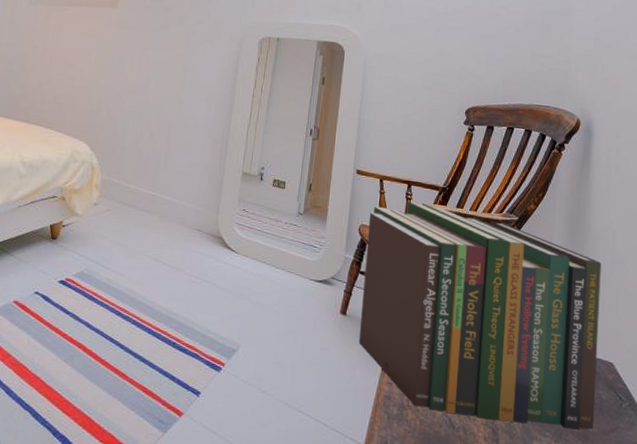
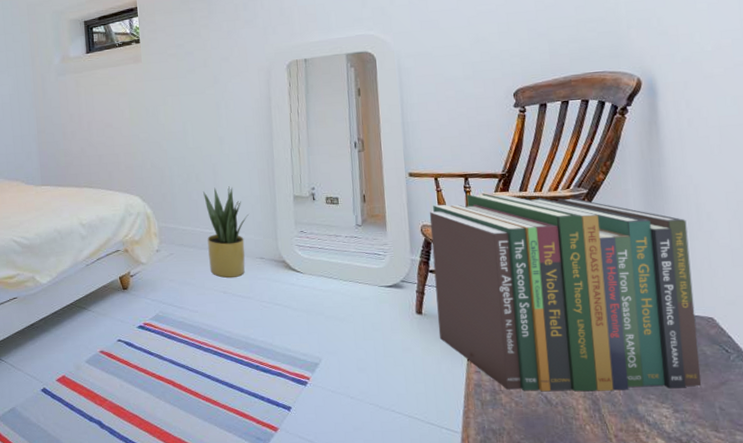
planter: none [145,149,195,246] -> present [203,186,249,278]

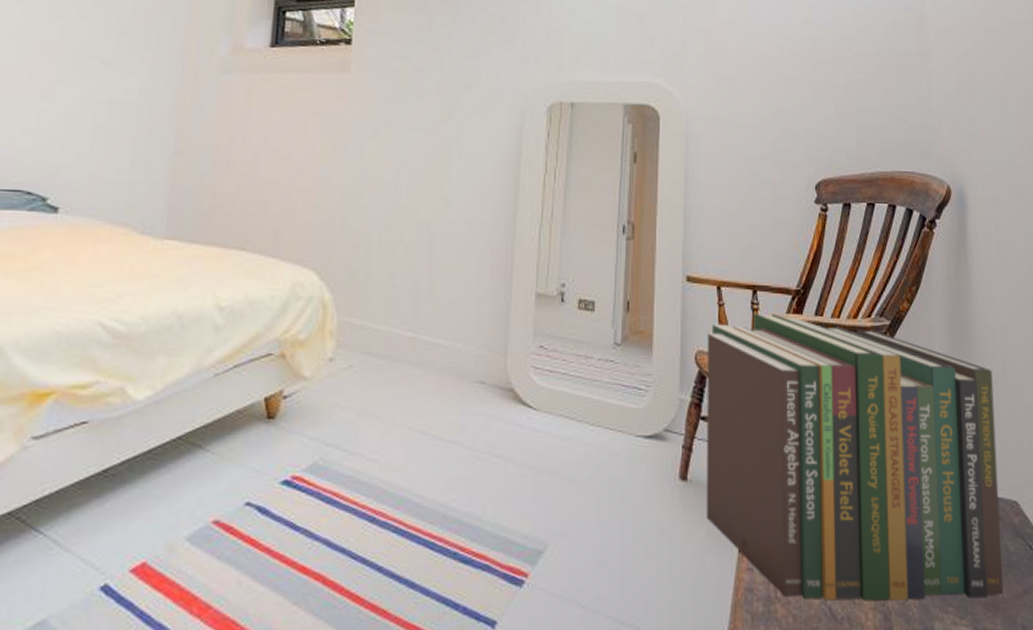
planter: present [203,186,249,278] -> none [405,269,472,409]

